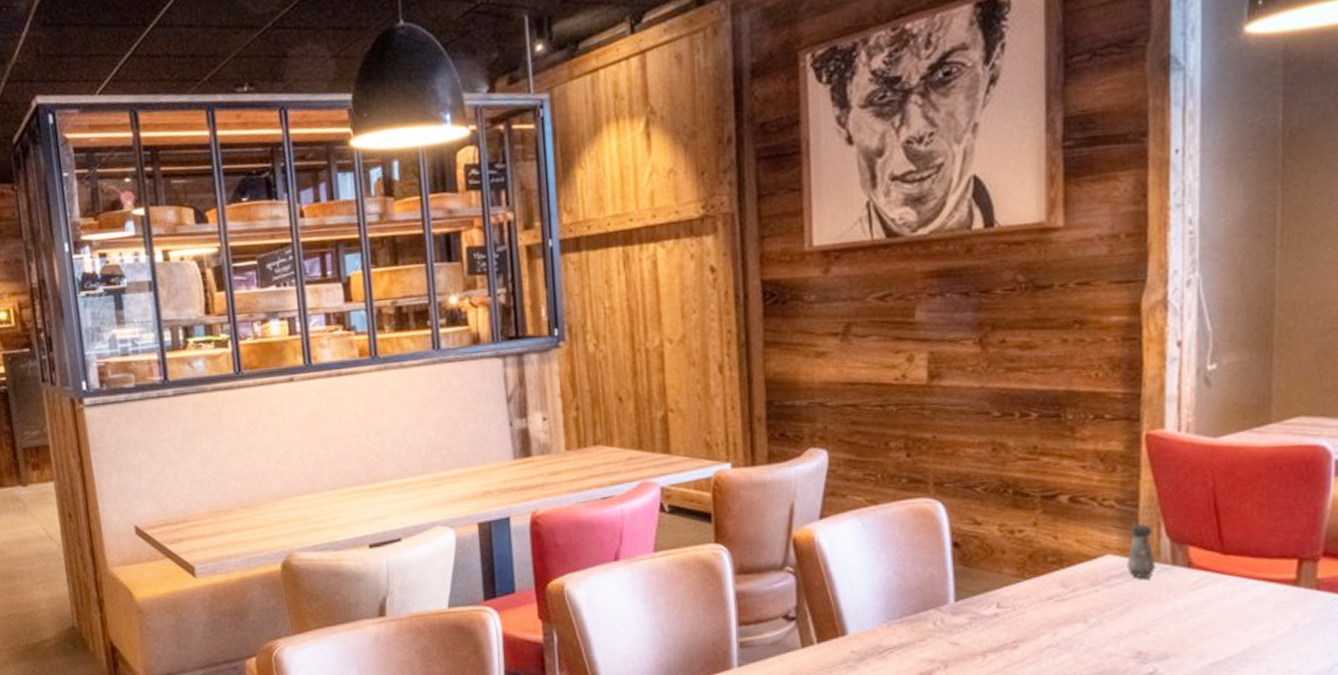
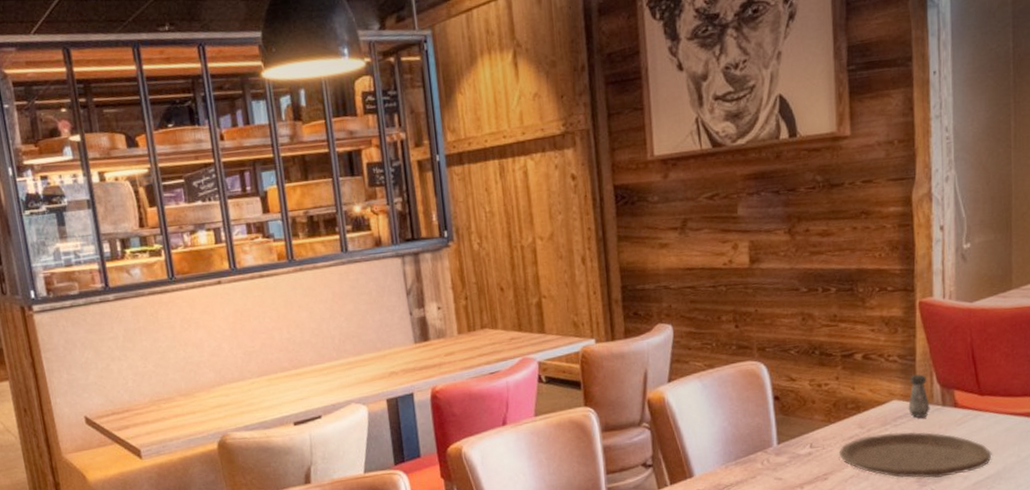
plate: none [1033,594,1236,654] -> present [838,431,992,478]

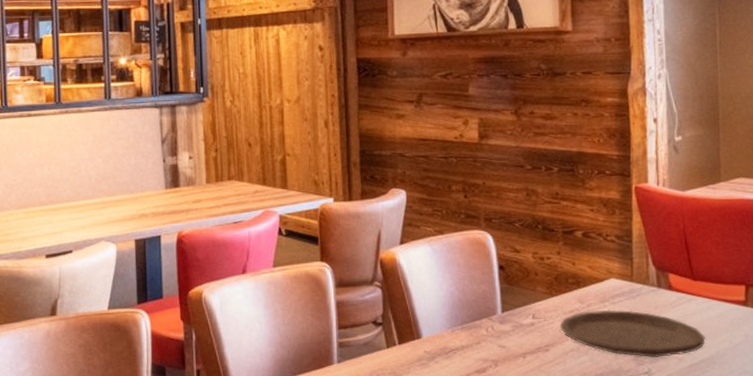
salt shaker: present [908,374,930,418] -> none [625,255,646,297]

